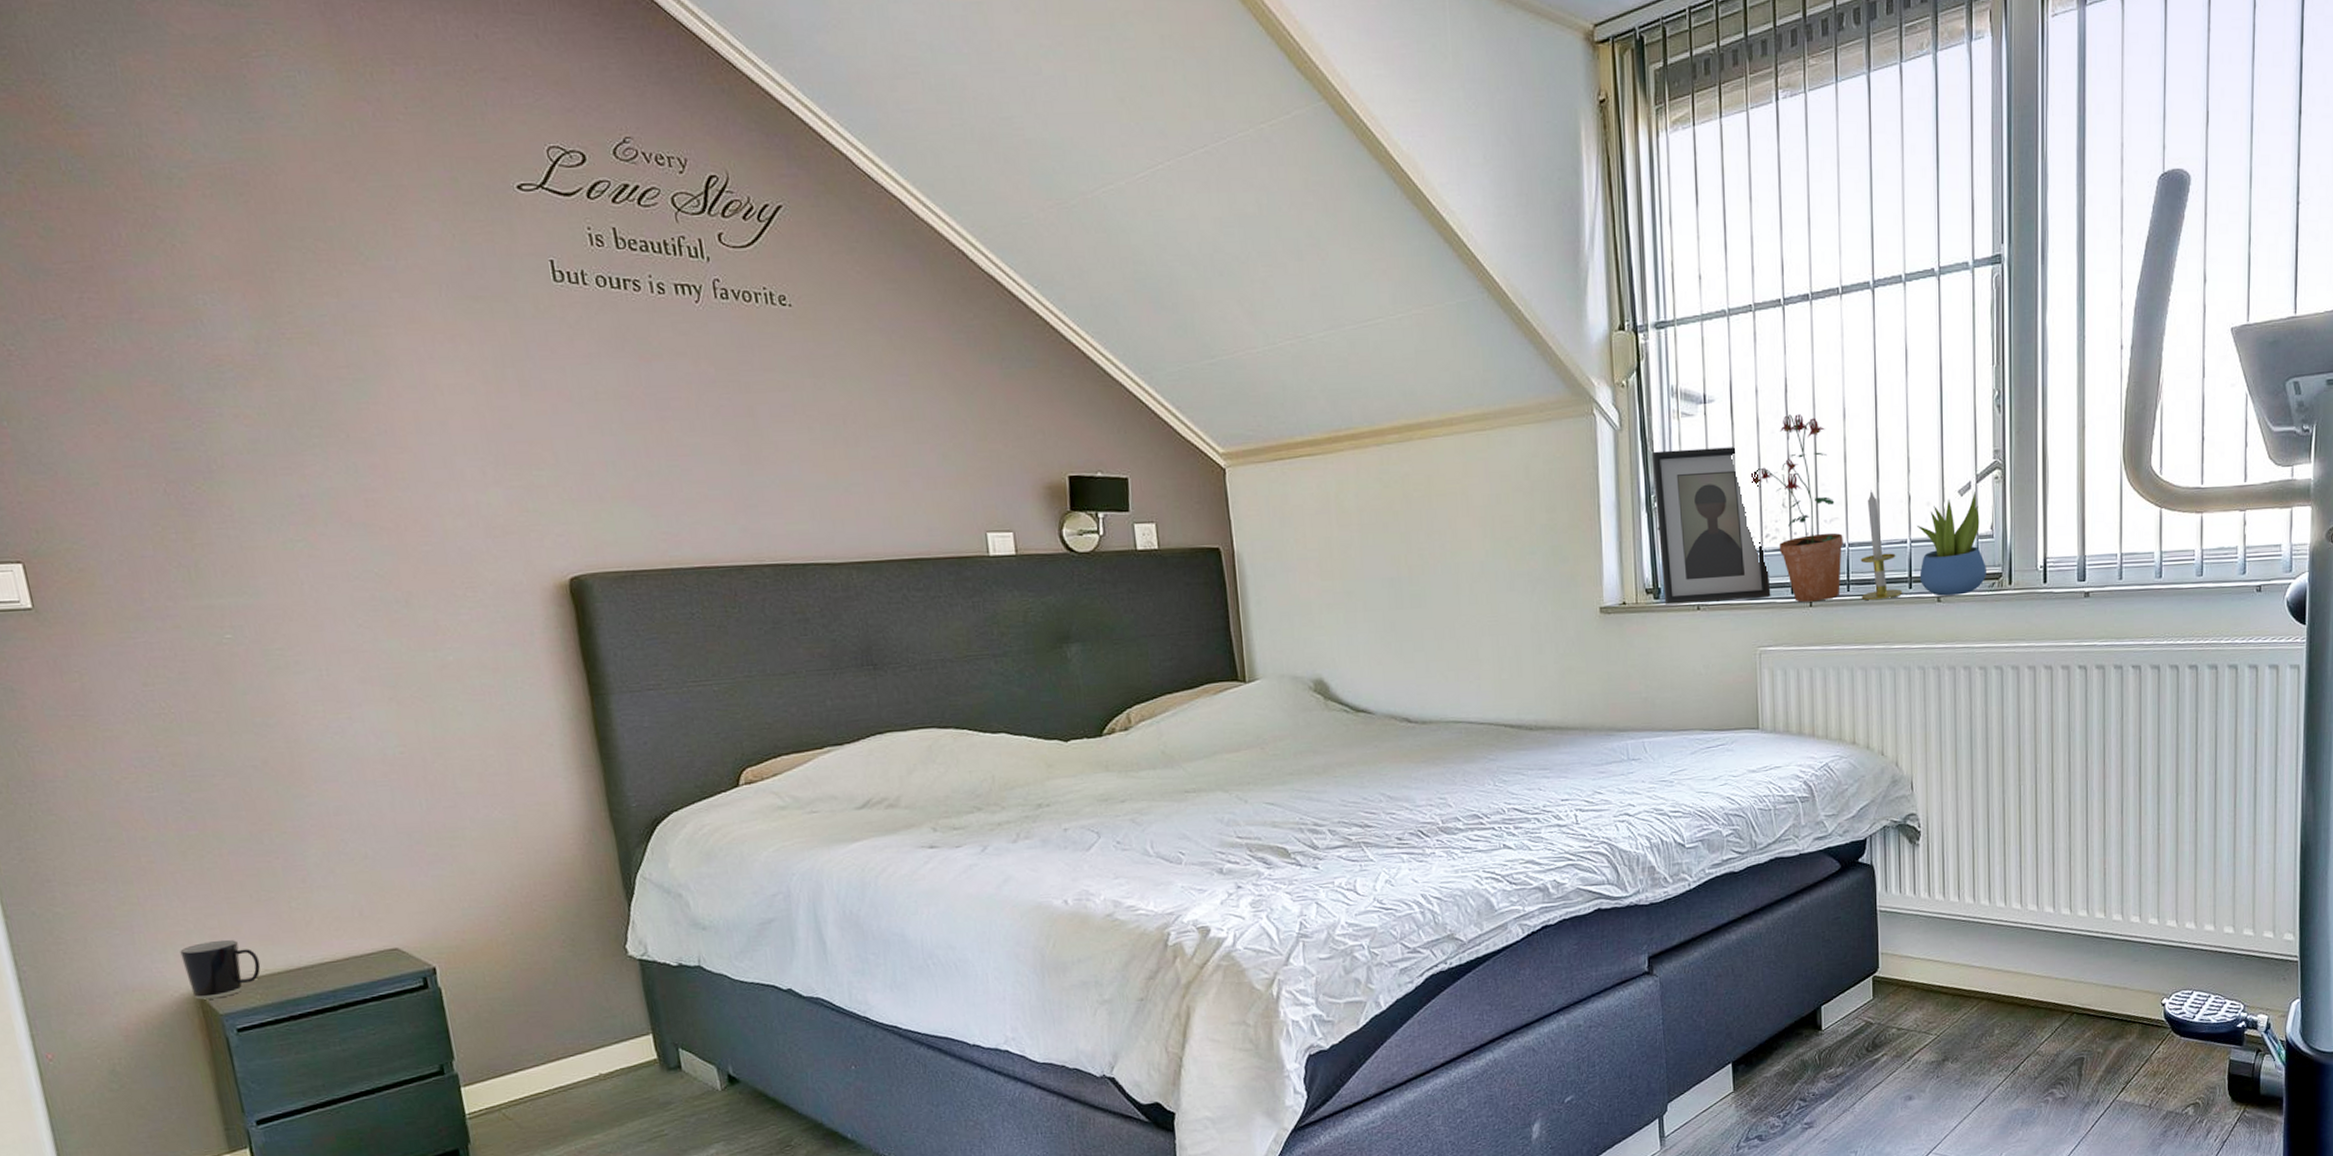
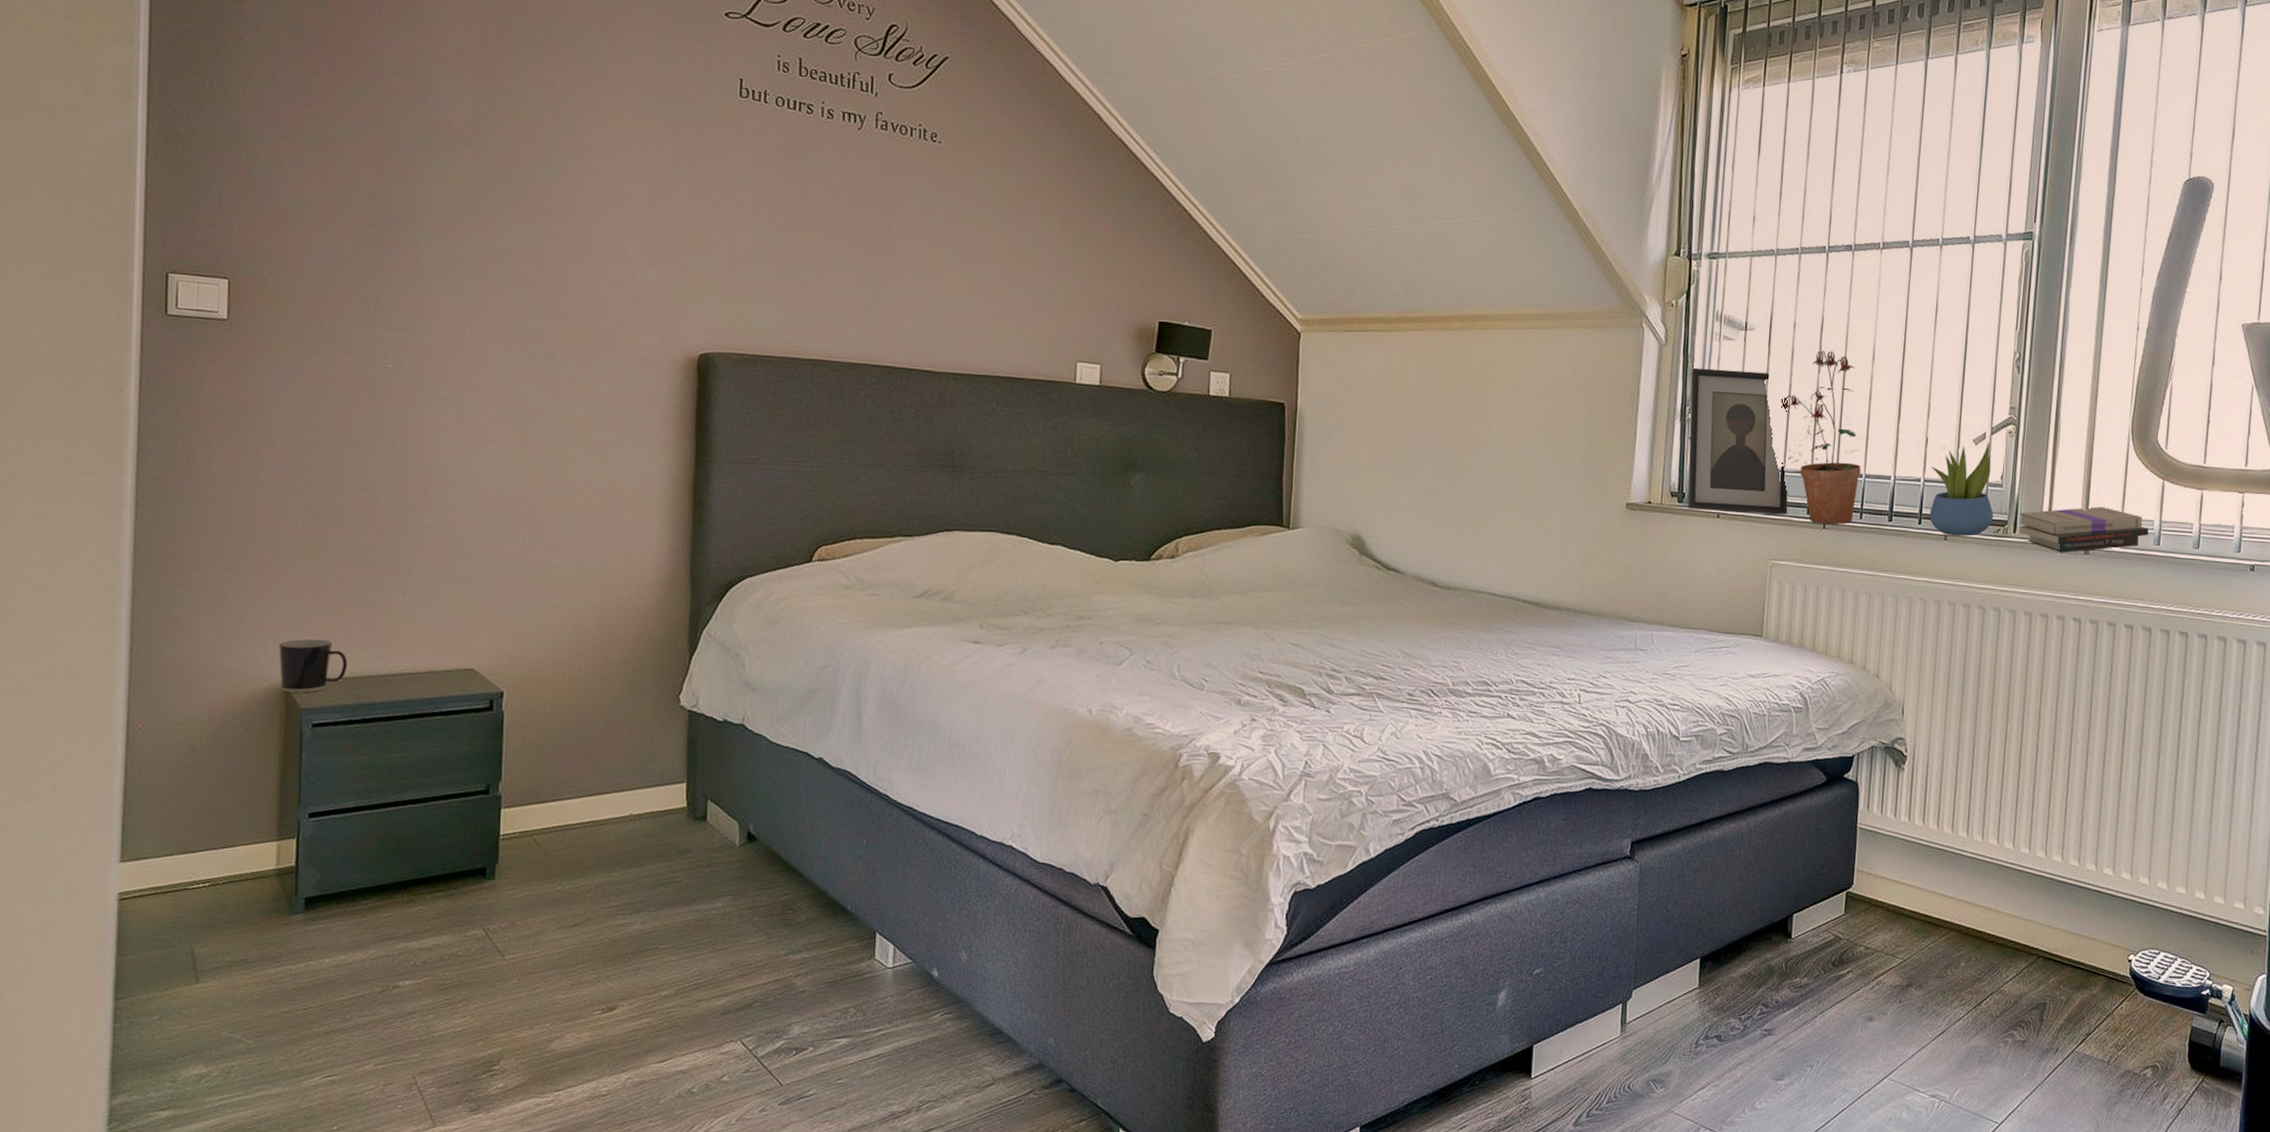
candle: present [1860,490,1903,601] -> none [1872,428,1912,531]
books: none [2014,544,2149,599] -> present [2018,506,2149,553]

